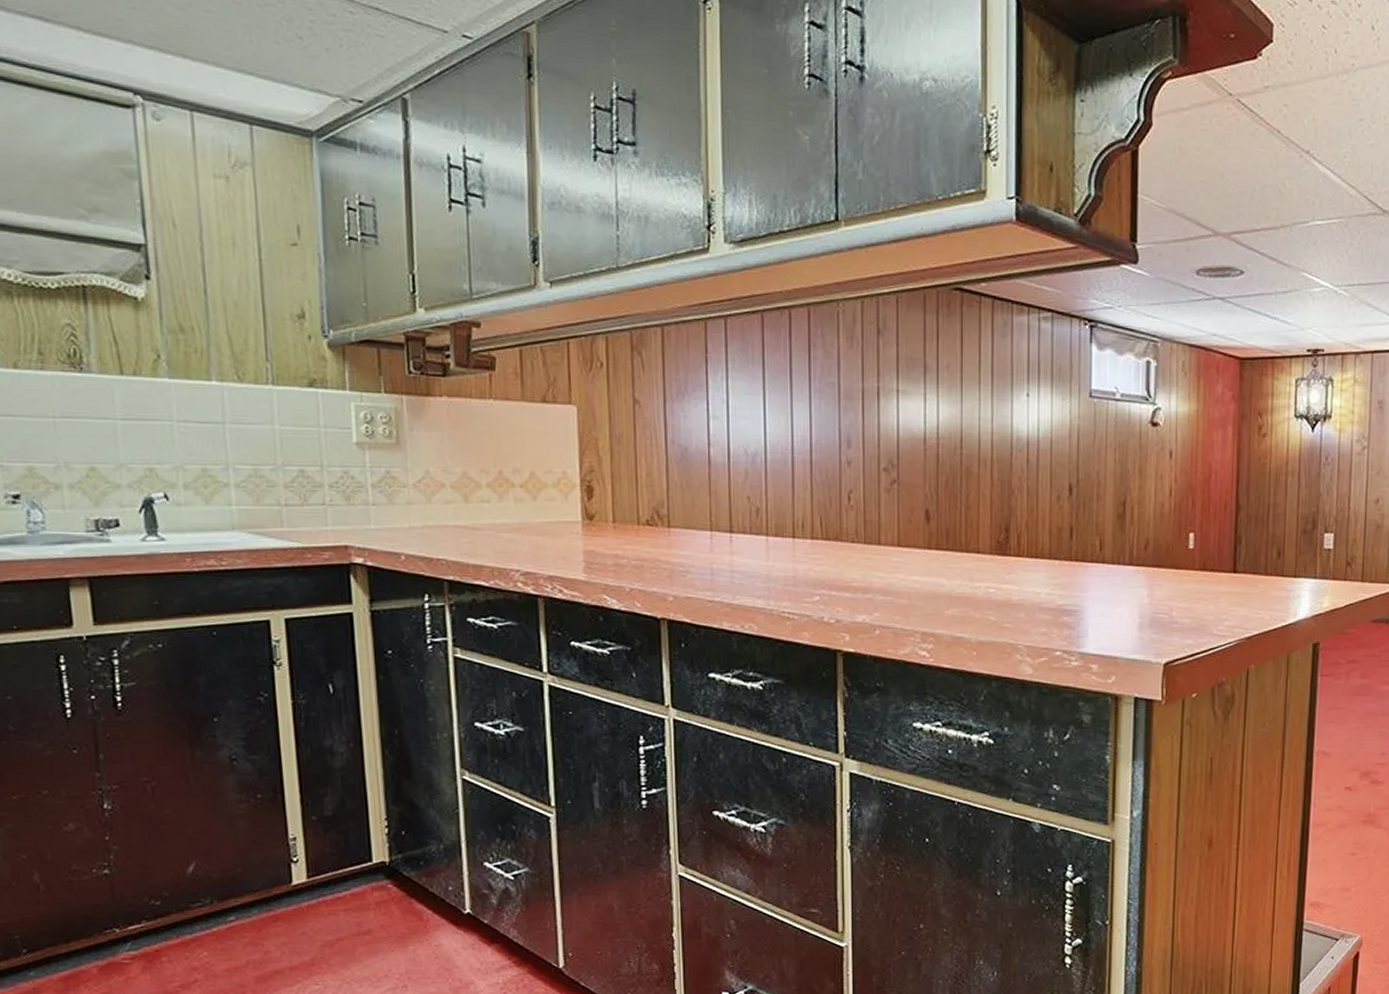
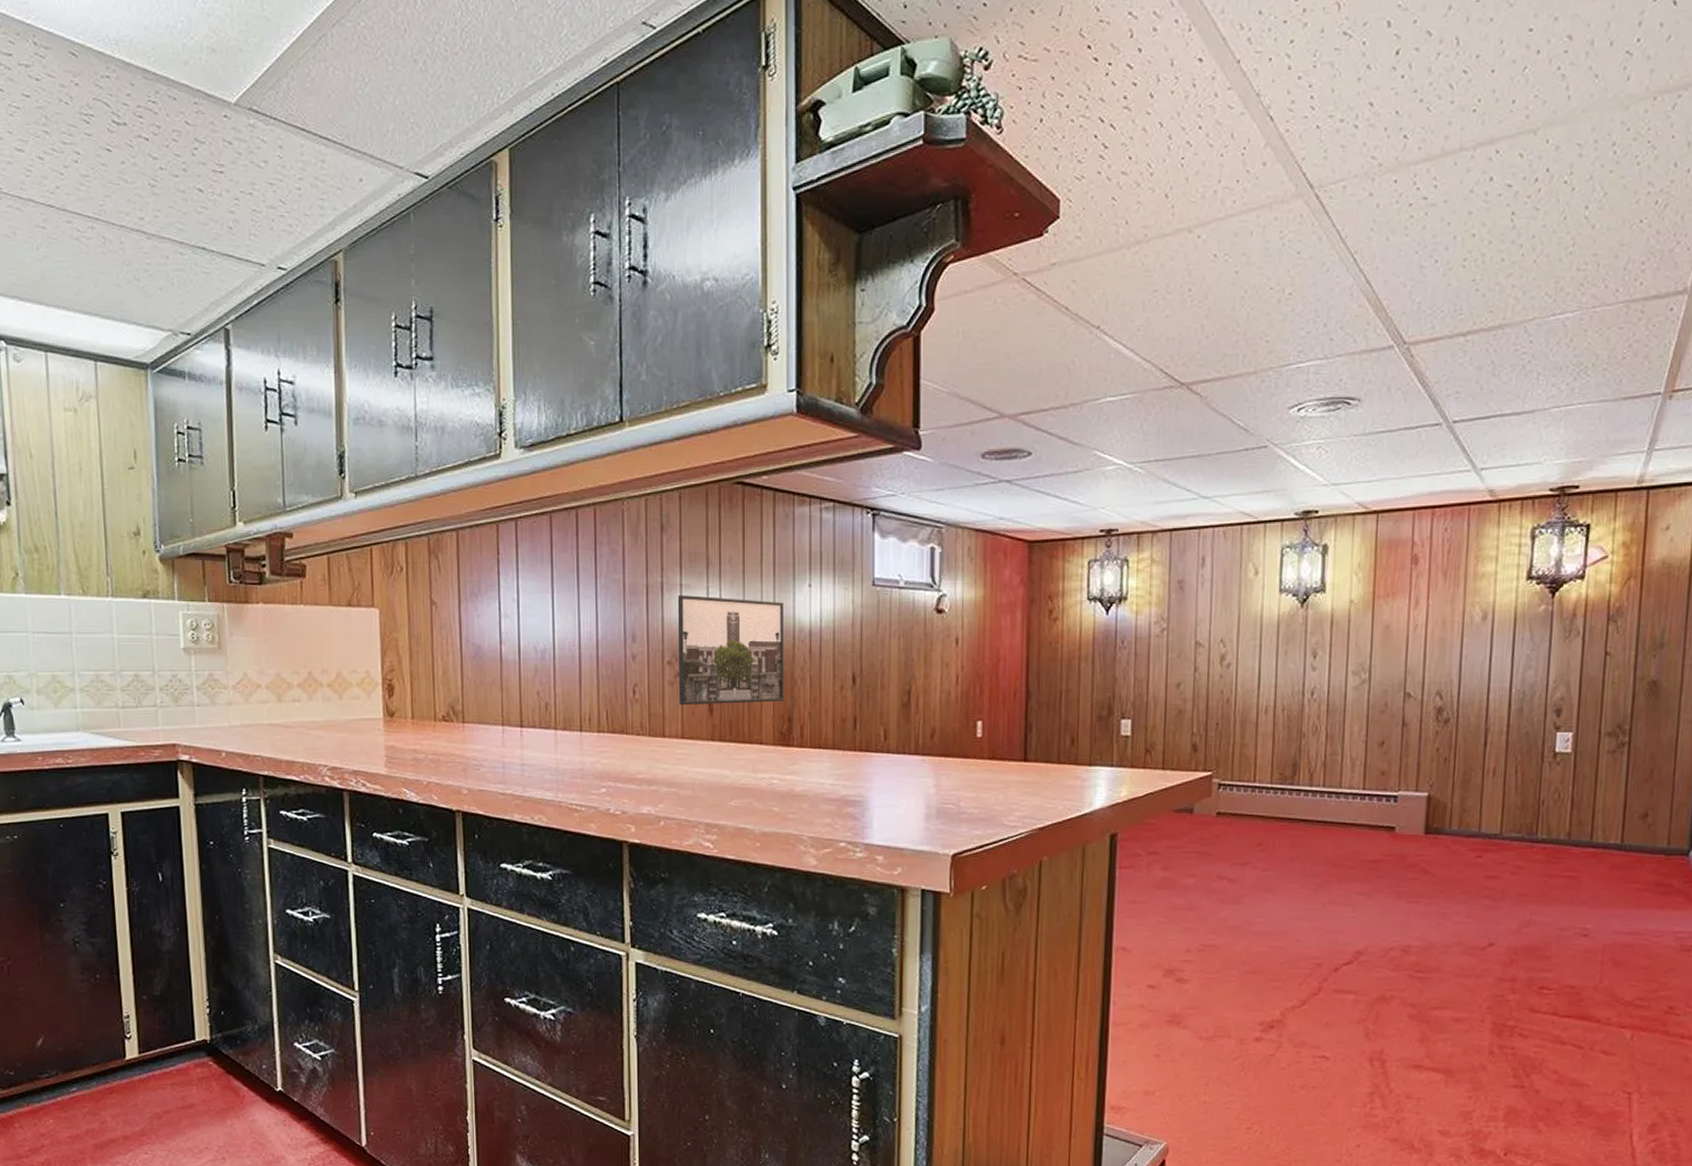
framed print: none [894,401,1001,513] -> present [677,595,783,706]

